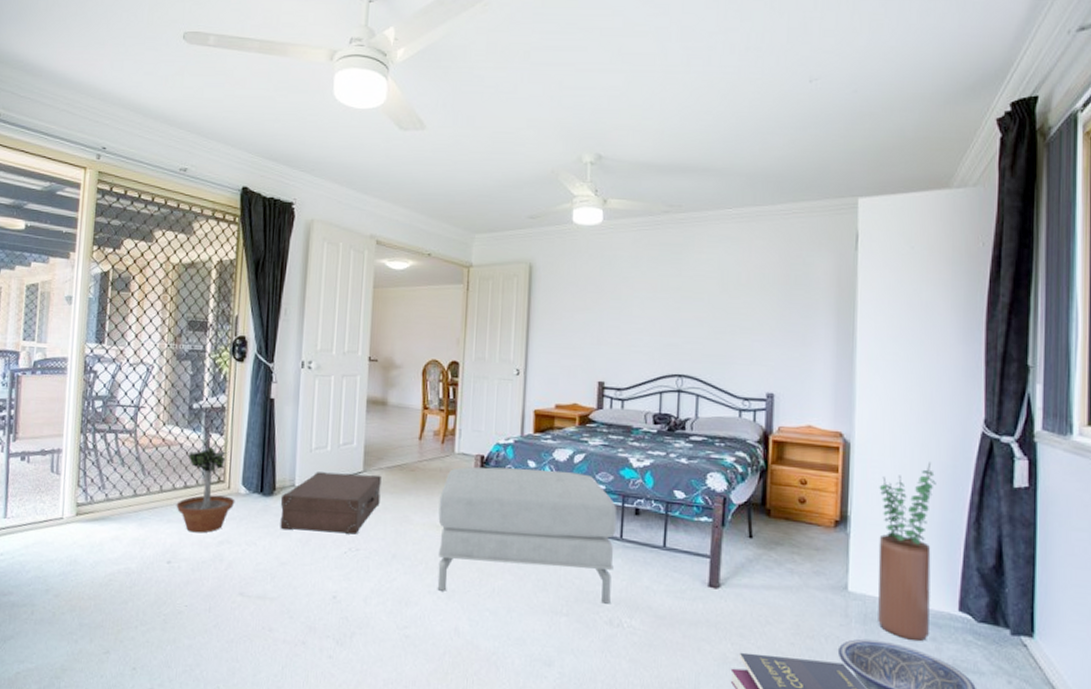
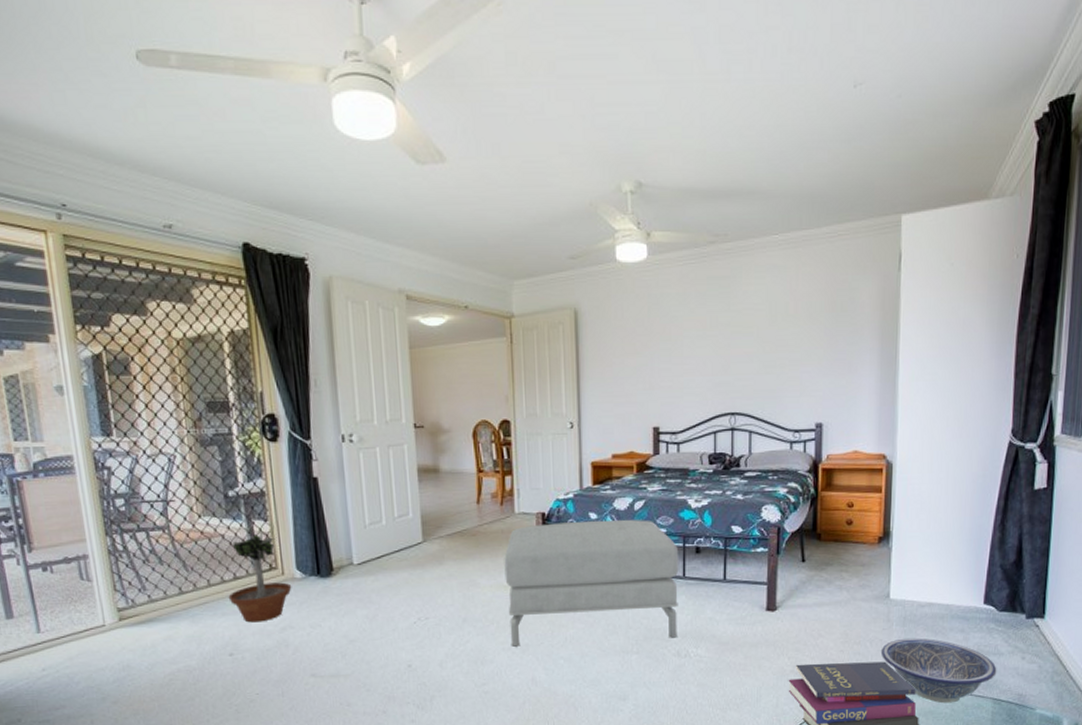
suitcase: present [280,472,381,535] -> none [340,543,444,608]
vase: present [877,462,936,641] -> none [915,474,968,634]

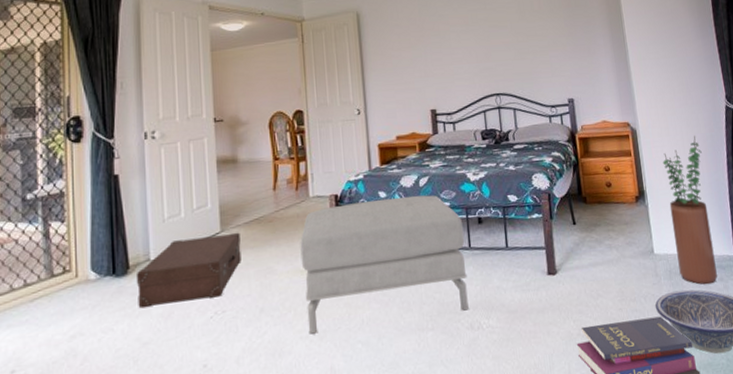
potted tree: present [228,525,292,623] -> none [16,226,85,333]
suitcase: none [340,543,444,608] -> present [135,232,241,308]
vase: none [915,474,968,634] -> present [662,135,717,284]

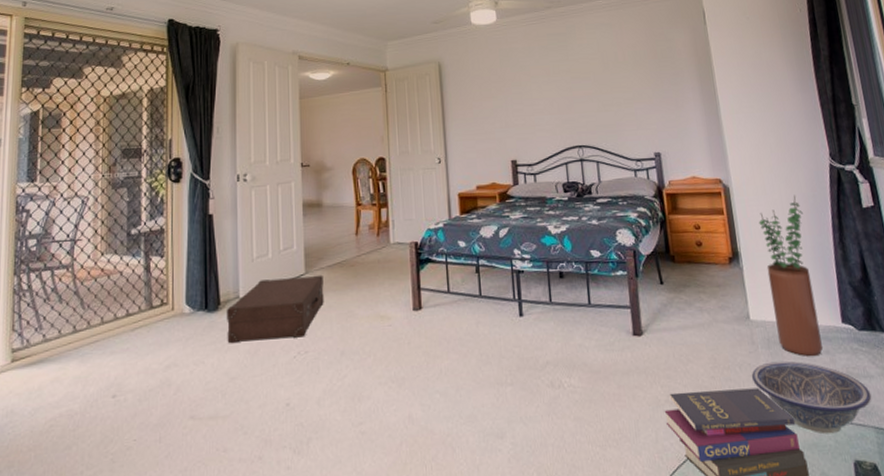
ottoman: present [300,195,469,334] -> none [380,246,549,381]

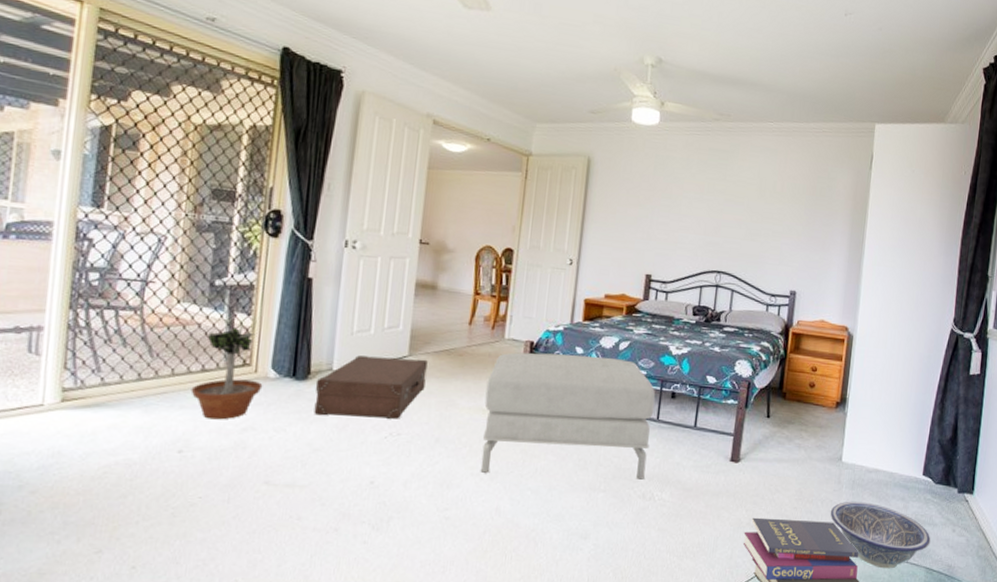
potted tree: none [119,261,180,361] -> present [190,321,263,420]
ottoman: none [380,246,549,381] -> present [480,352,656,480]
vase: present [758,195,823,356] -> none [863,353,915,501]

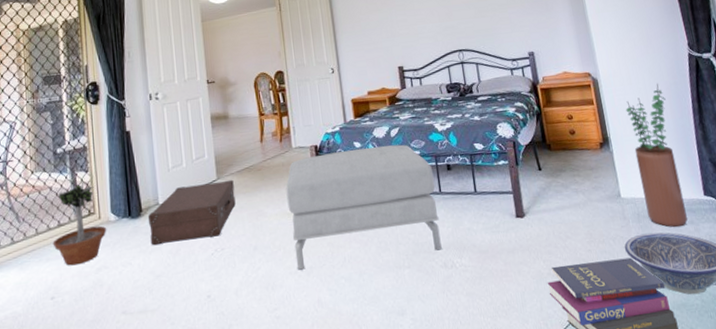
vase: none [863,353,915,501] -> present [625,83,688,227]

